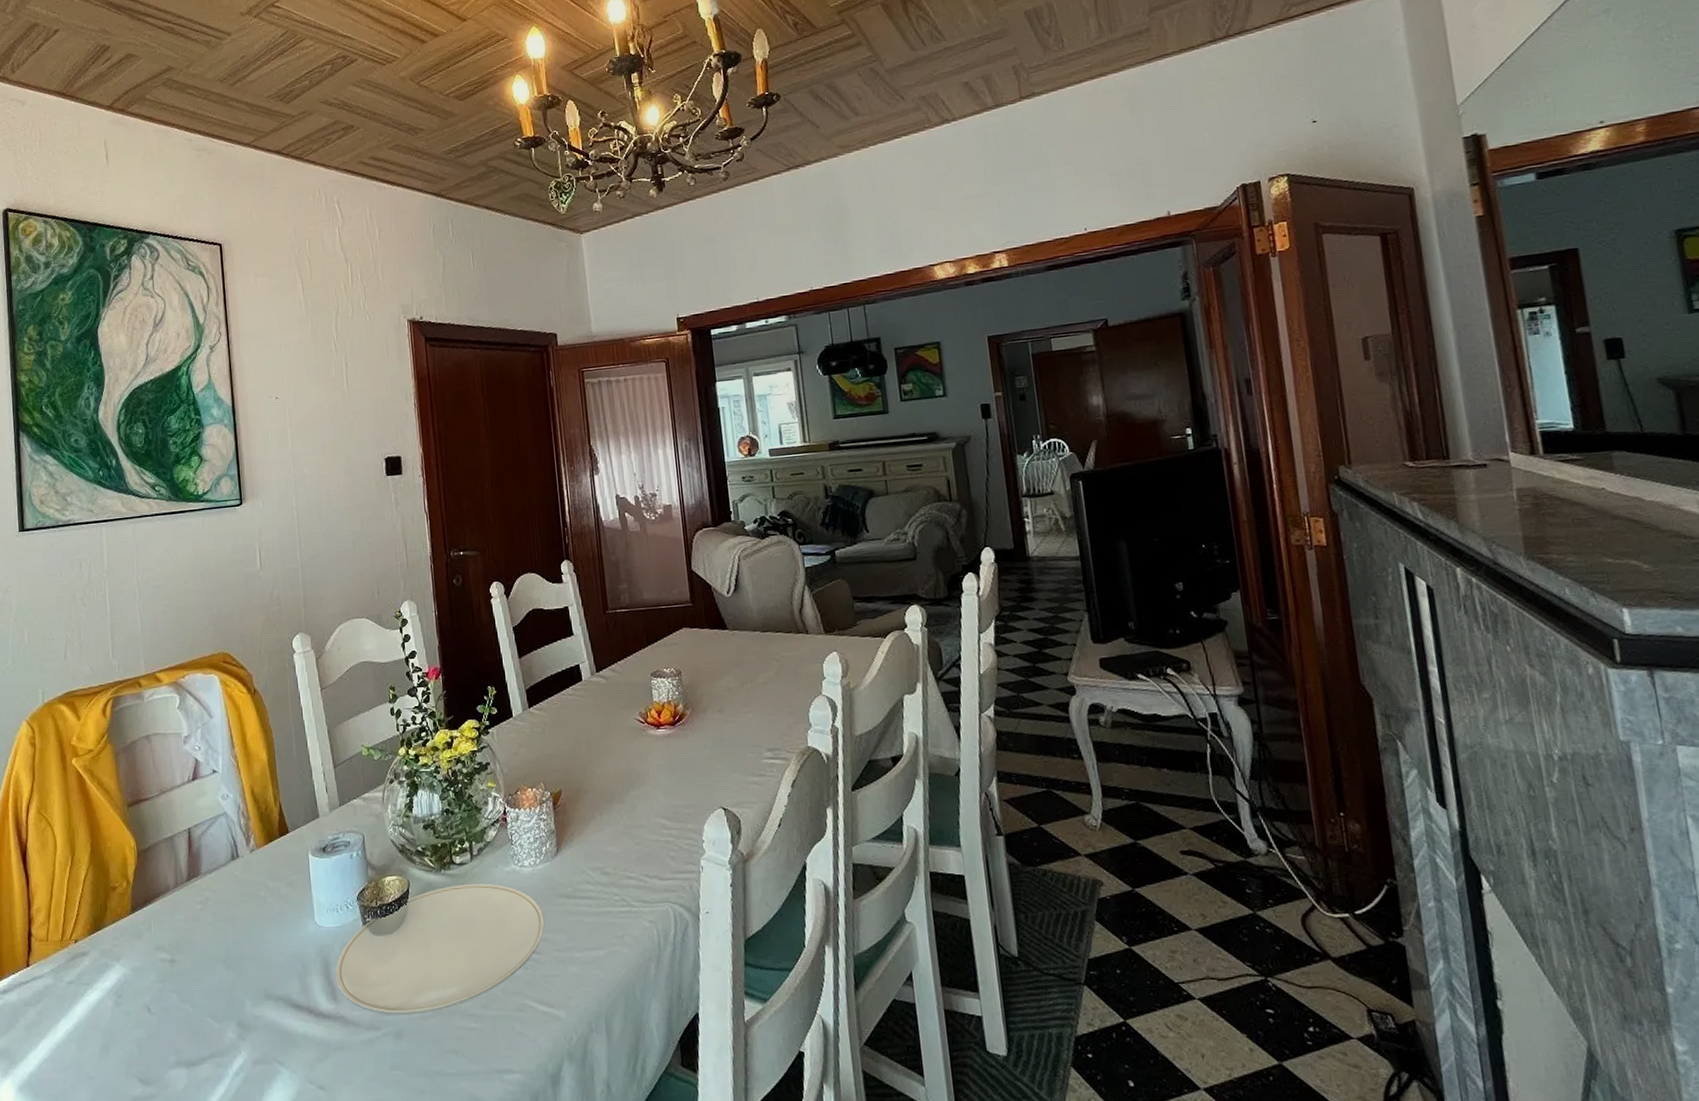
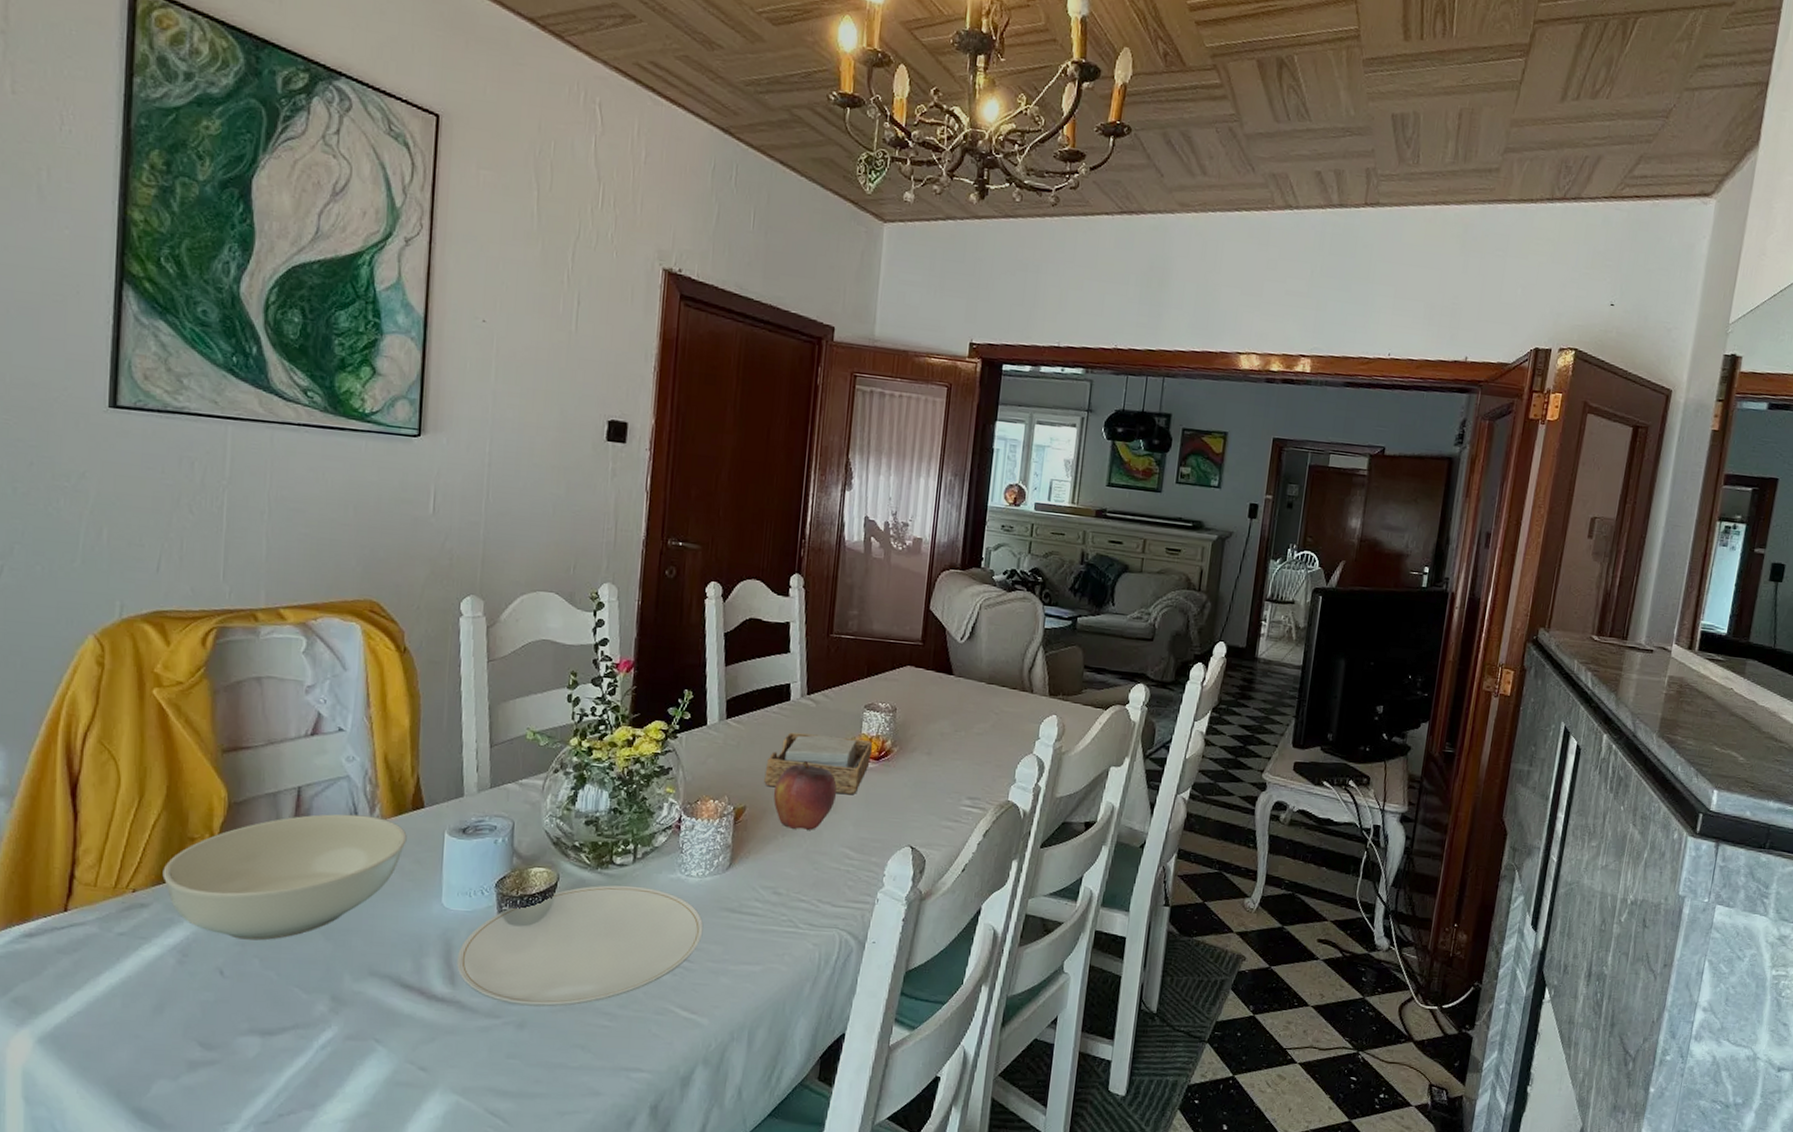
bowl: none [95,847,279,976] -> present [162,813,407,941]
napkin holder: none [572,707,667,768] -> present [764,732,872,795]
fruit: none [583,737,642,806] -> present [773,761,837,830]

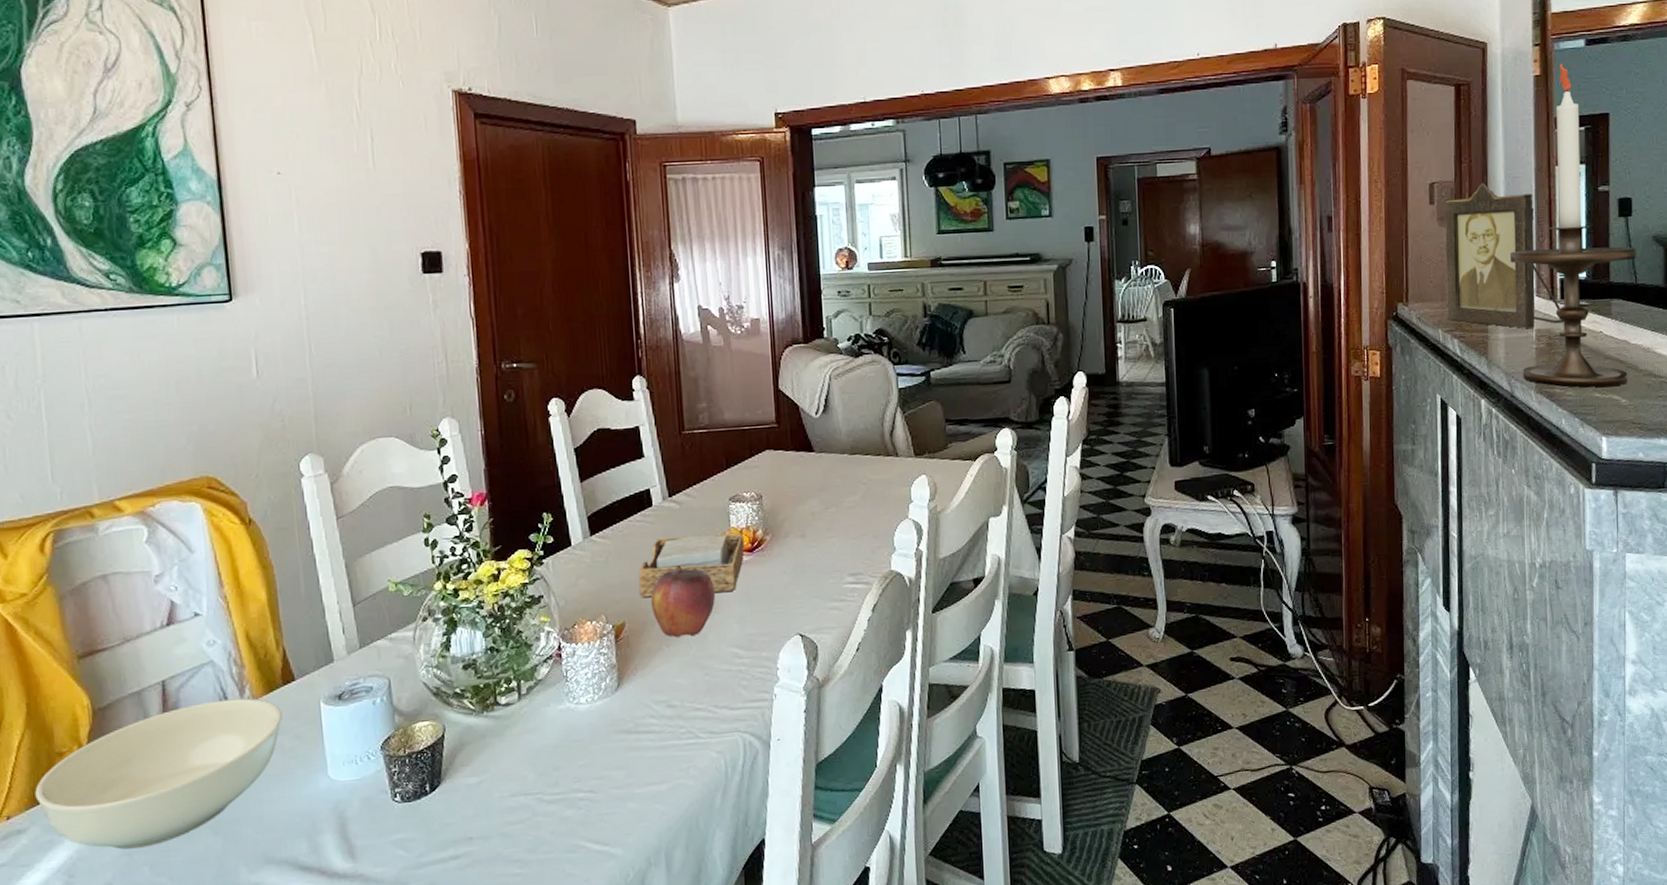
plate: present [457,885,704,1007] -> none [353,723,602,869]
photo frame: none [1585,525,1698,674] -> present [1445,182,1564,329]
candlestick: none [1648,422,1780,744] -> present [1510,63,1636,388]

